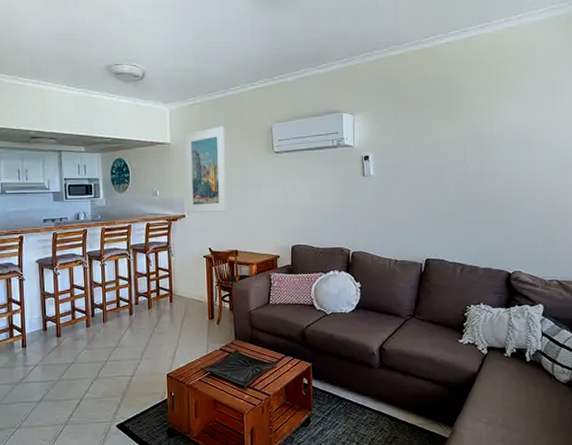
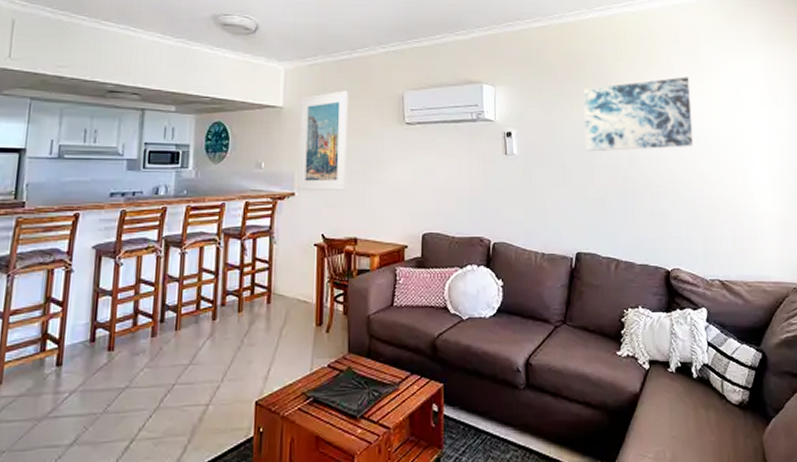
wall art: none [437,94,542,171] -> present [584,77,694,152]

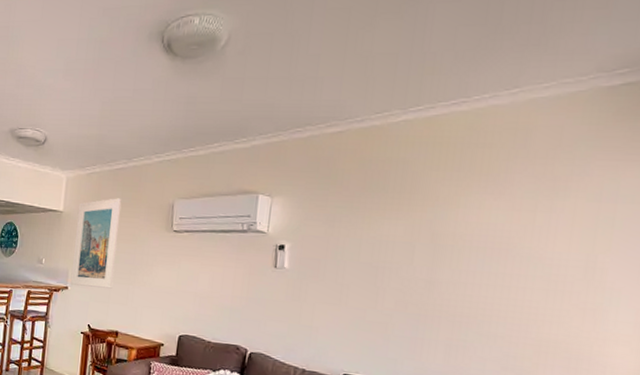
wall art: present [584,77,694,152] -> none [372,190,536,275]

